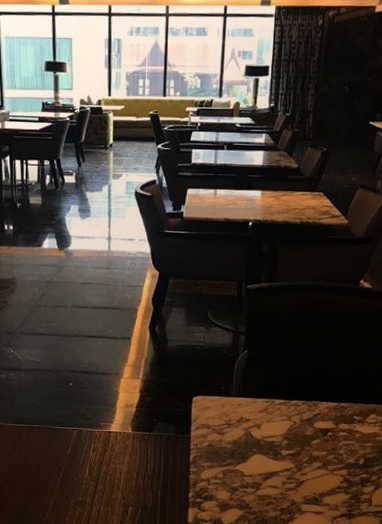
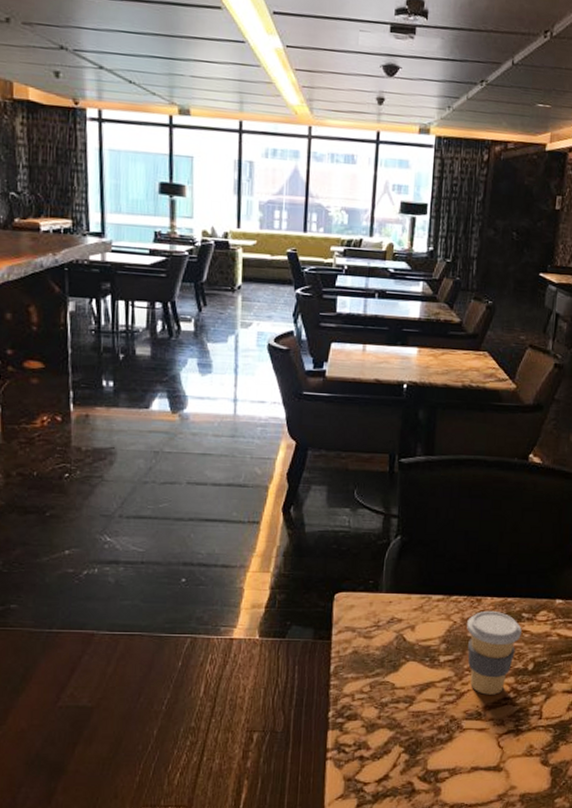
coffee cup: none [305,413,354,484] -> present [467,610,522,695]

